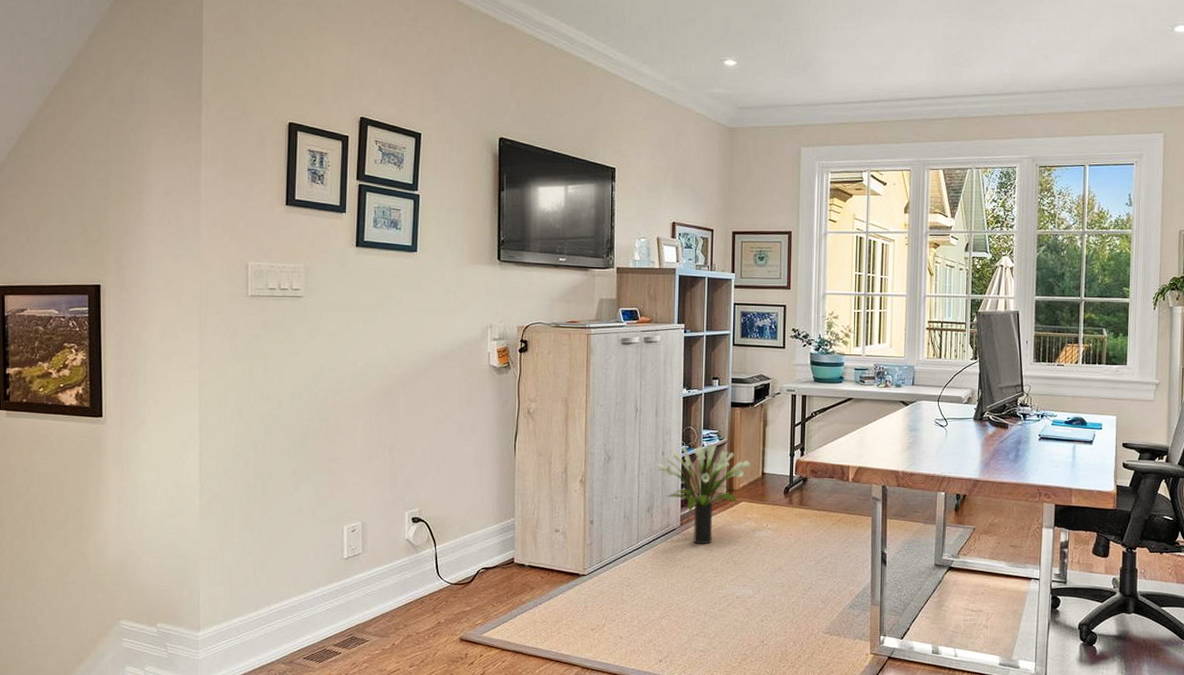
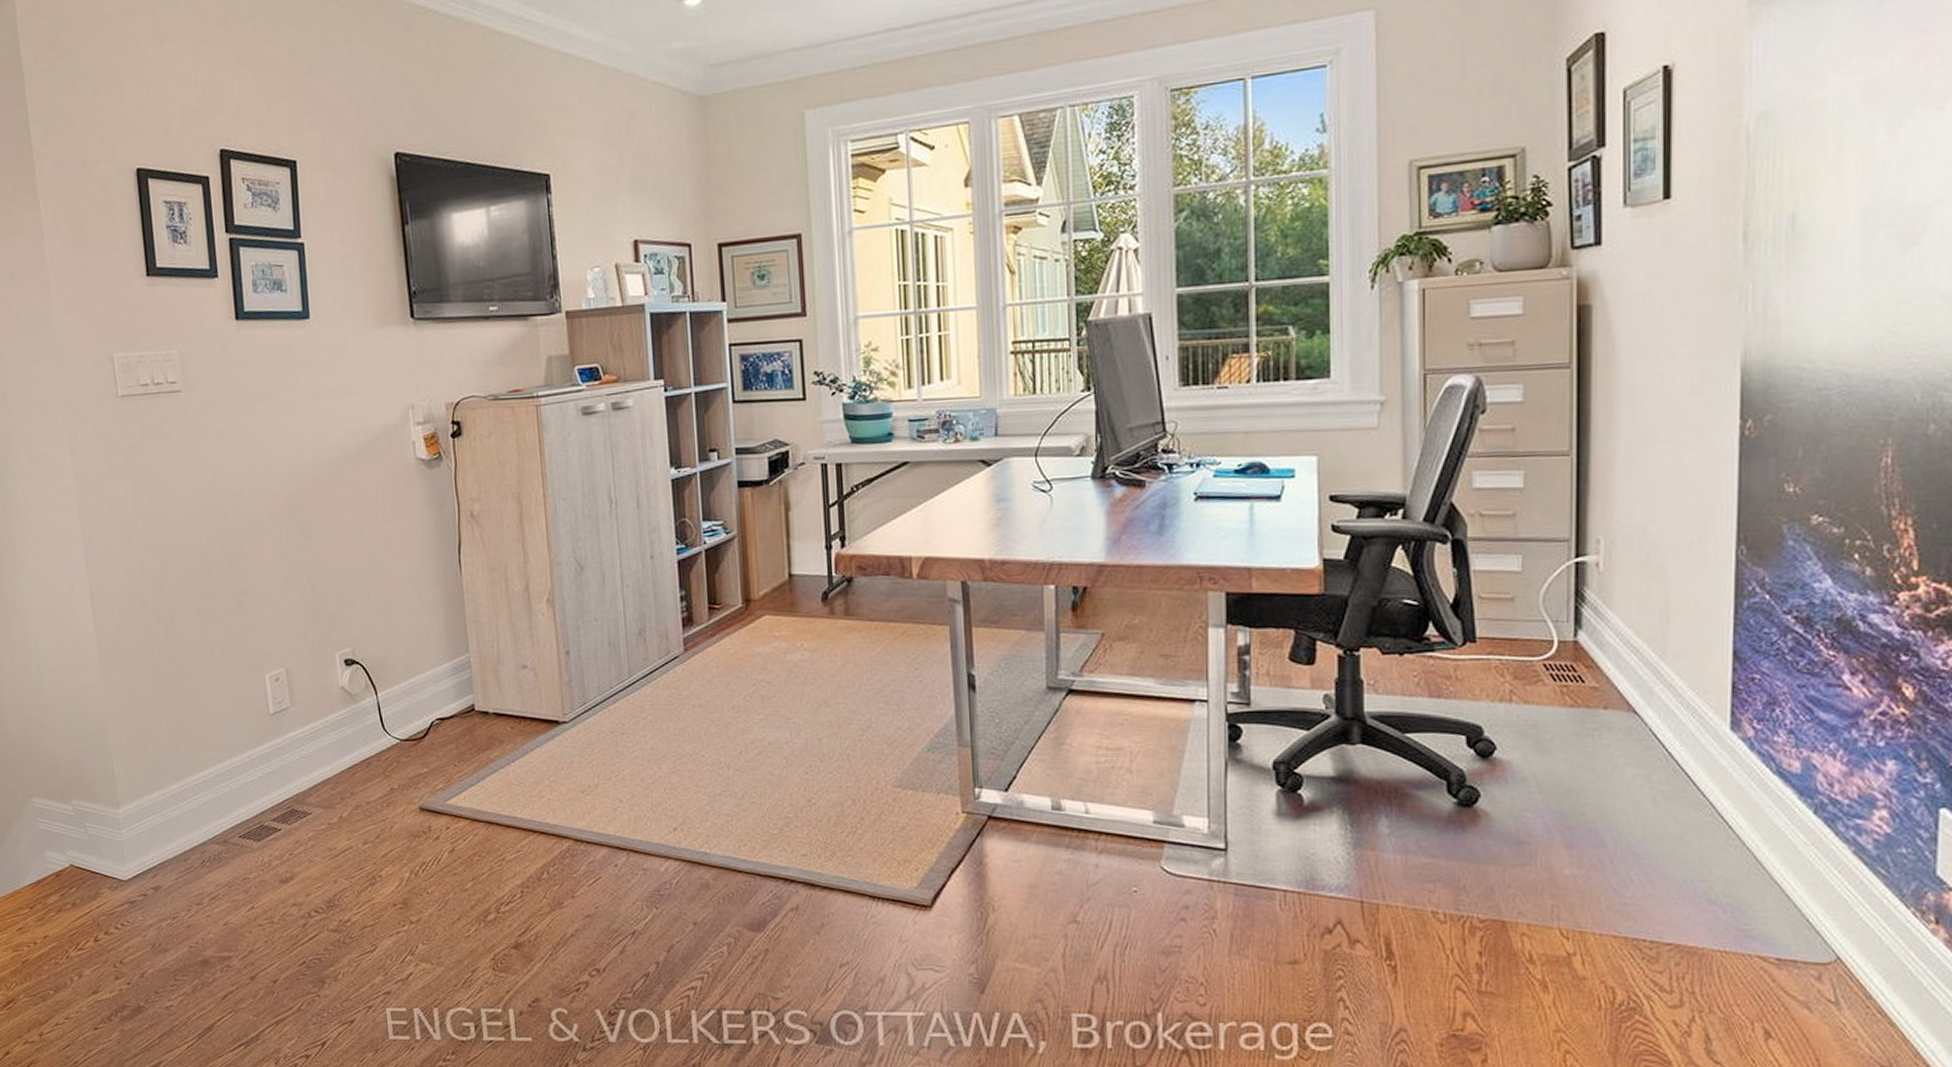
potted plant: present [658,443,752,545] -> none [646,539,774,676]

